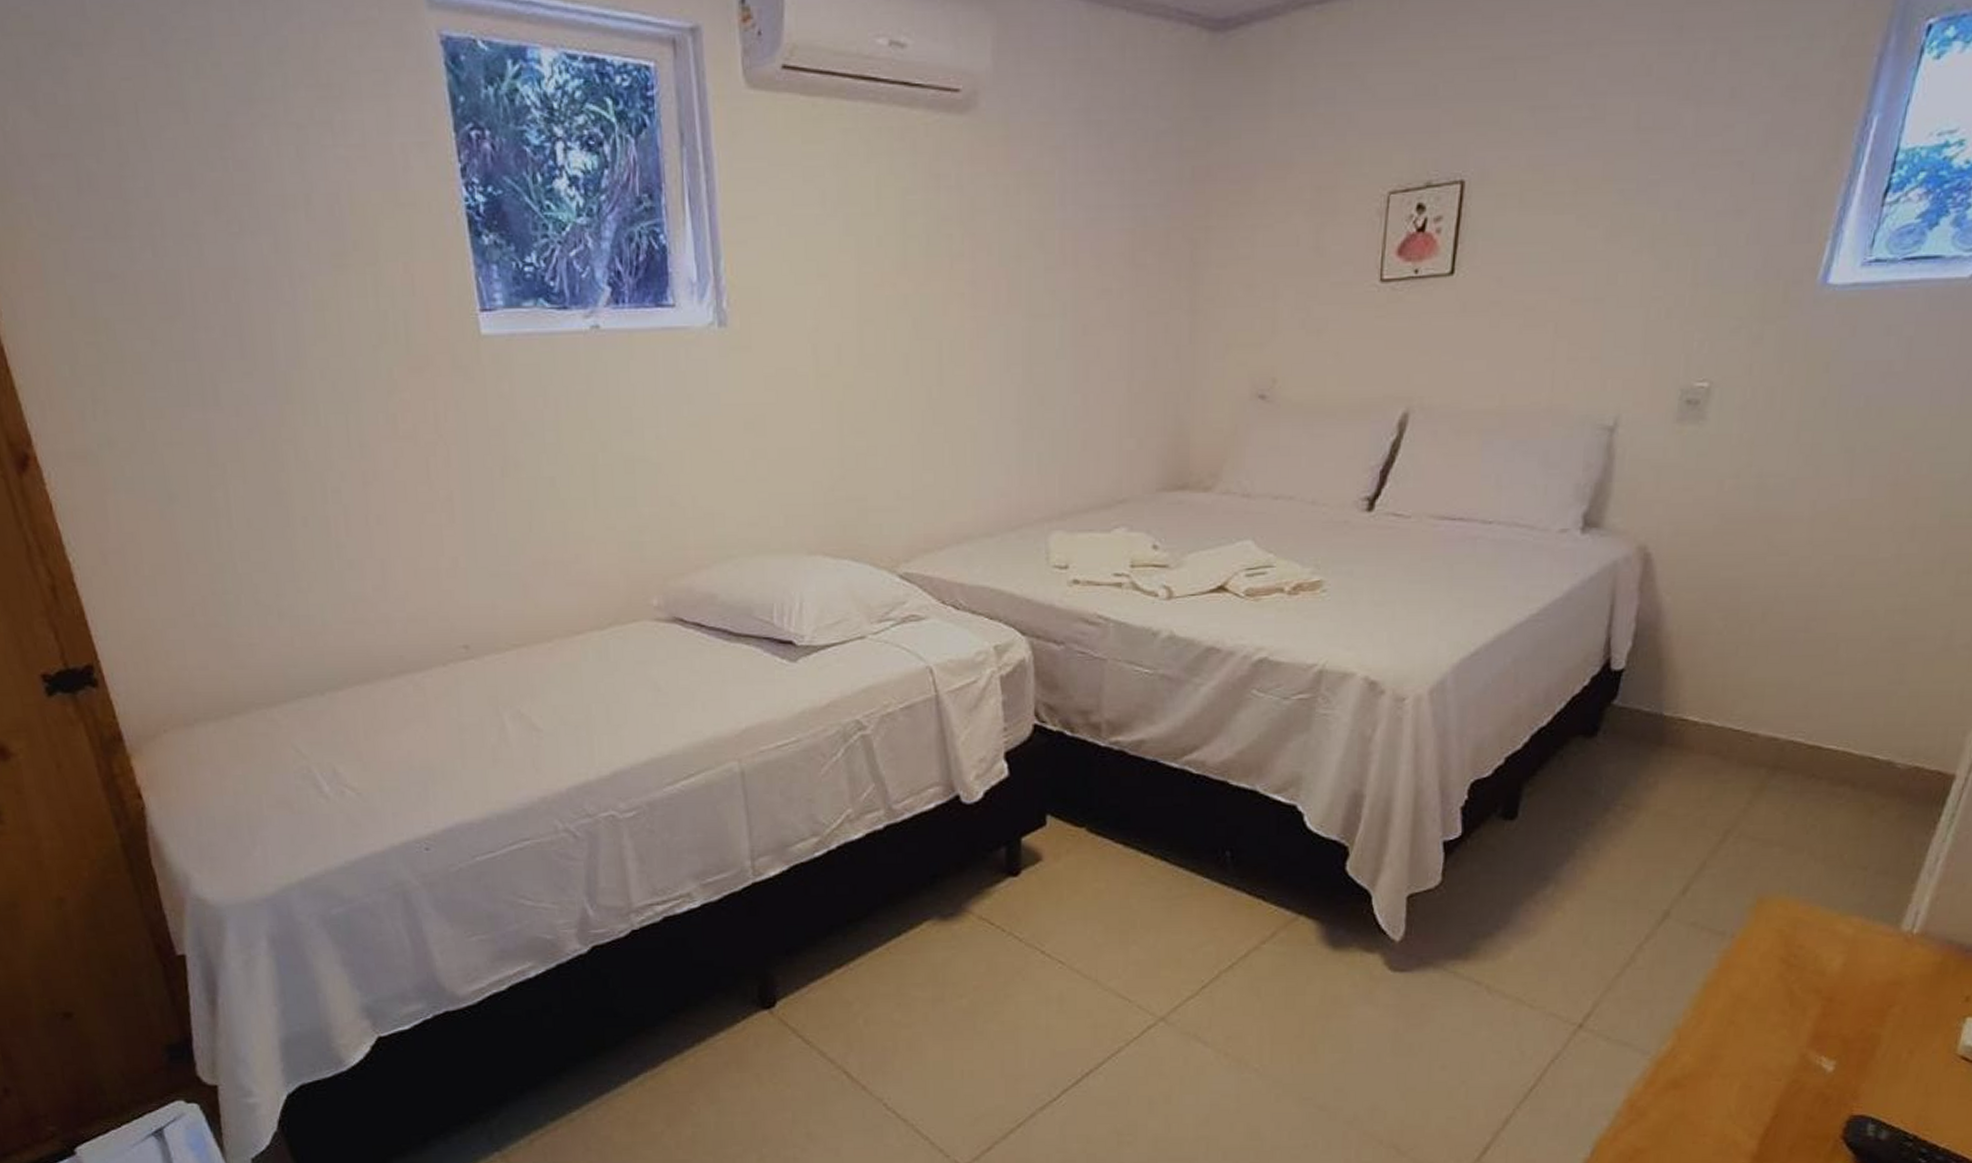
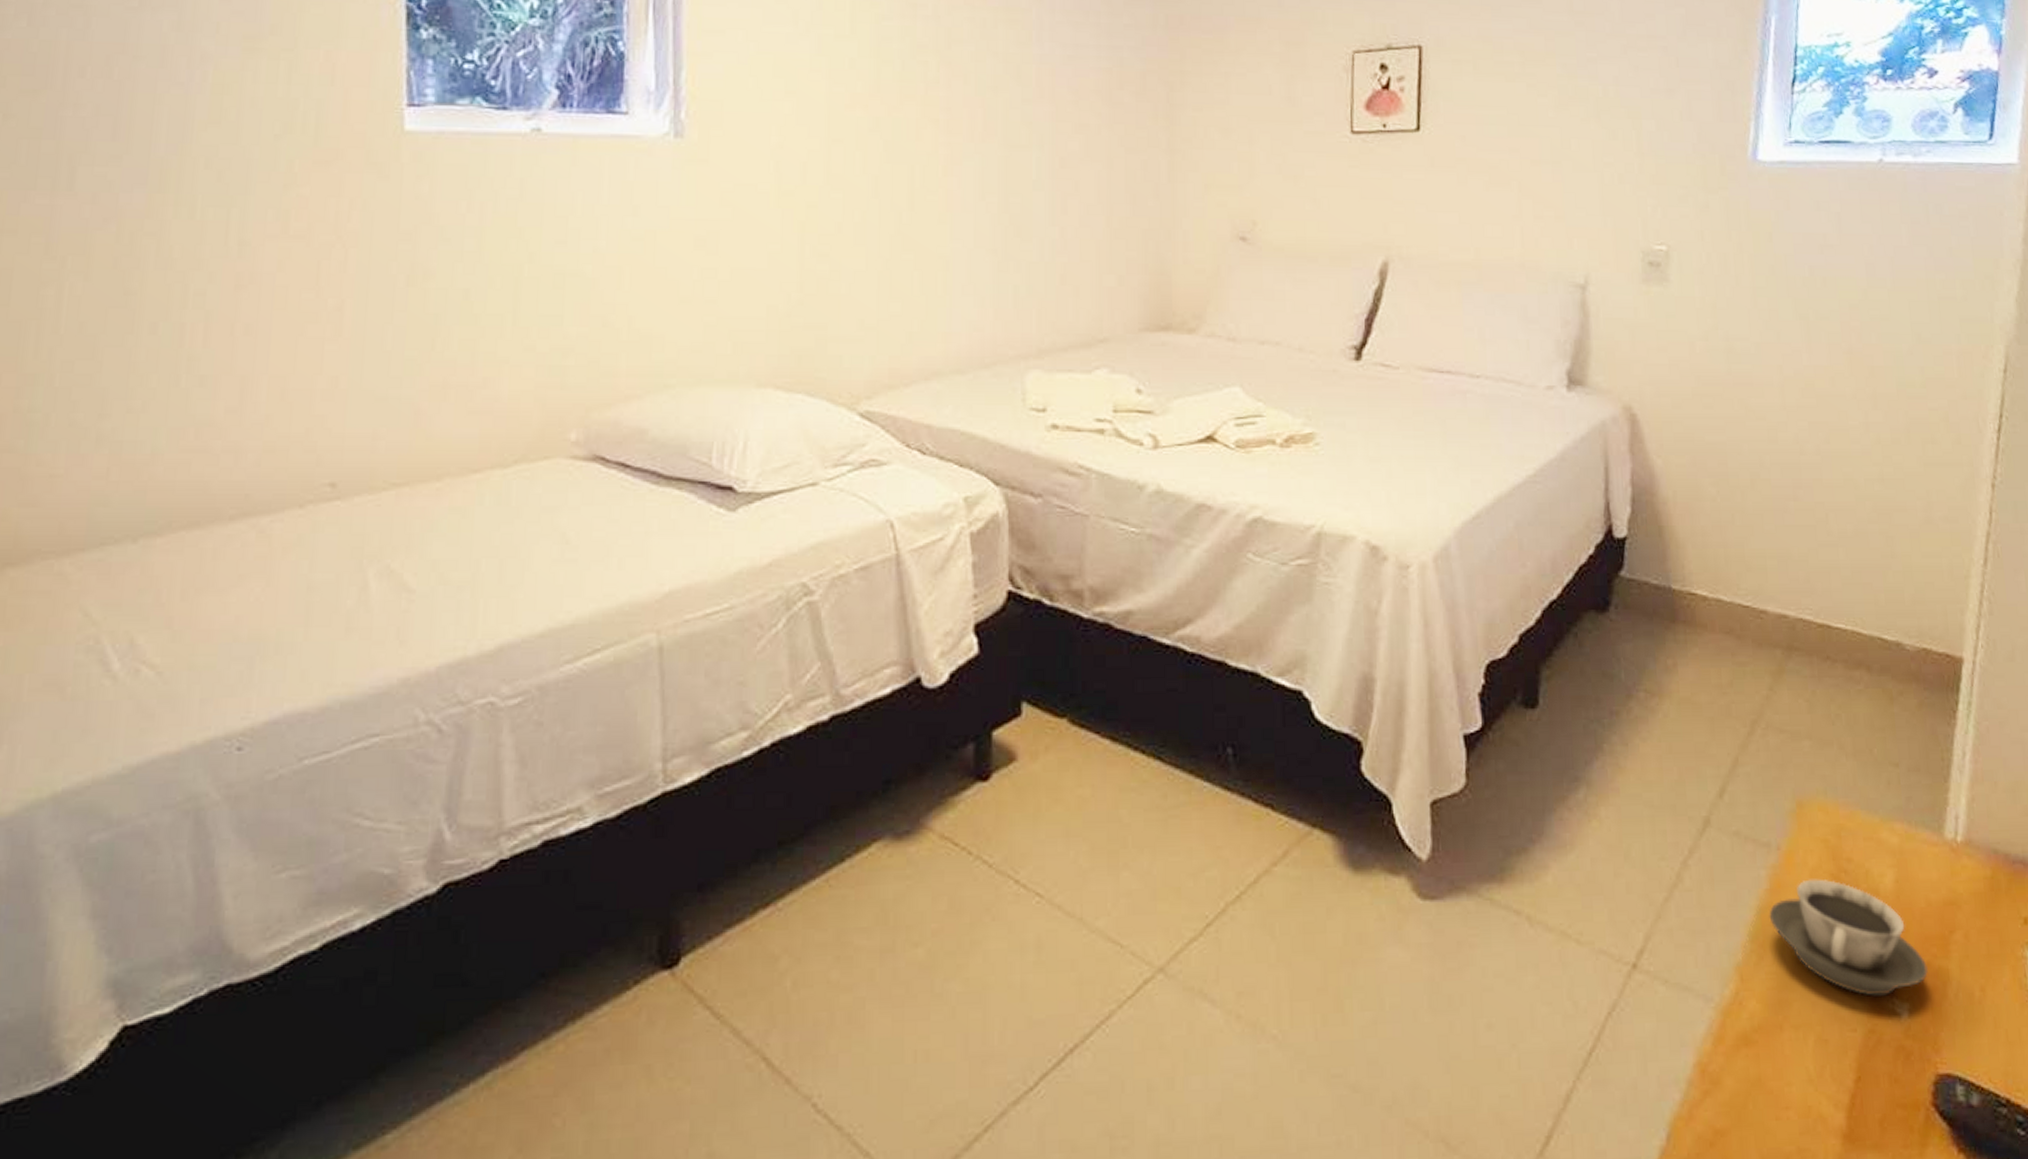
cup: none [1714,961,1860,1054] -> present [1769,879,1928,996]

